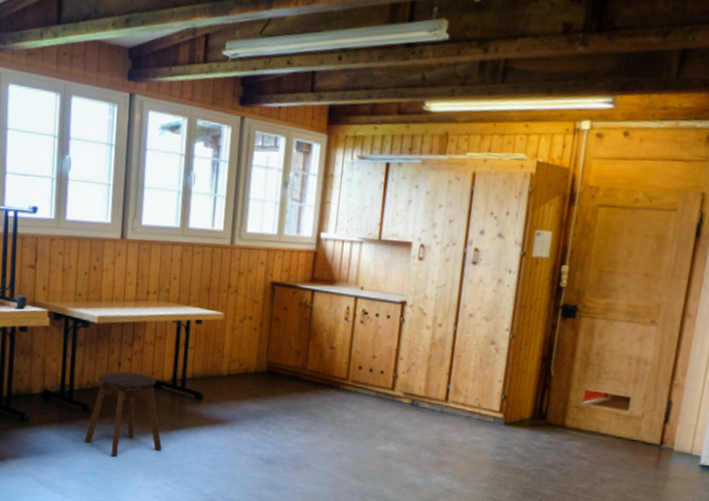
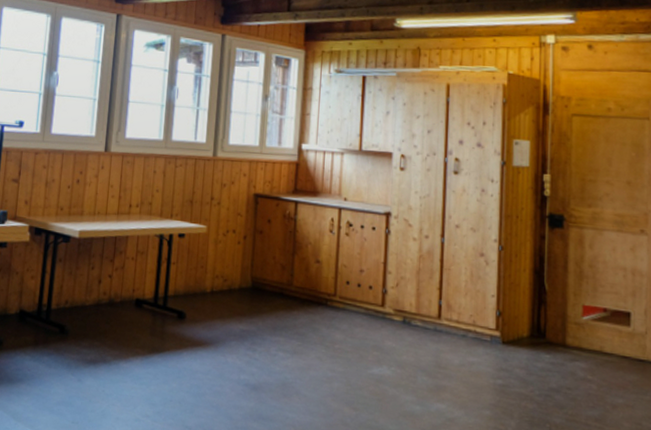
stool: present [84,372,162,457] -> none [60,289,142,384]

